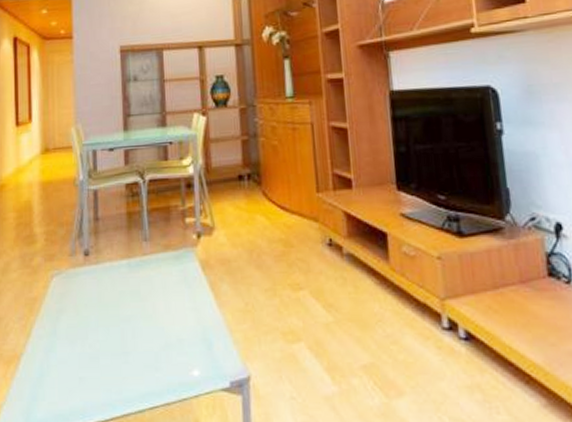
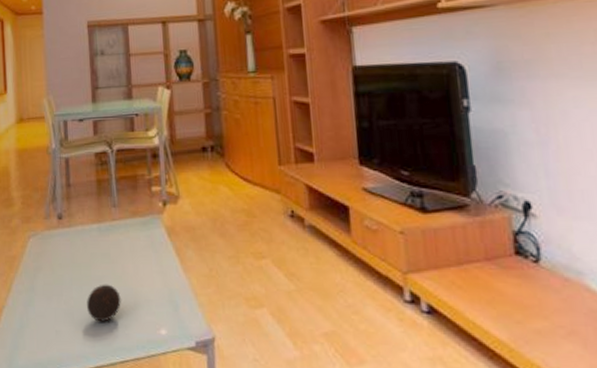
decorative ball: none [114,324,151,366] -> present [87,284,121,322]

